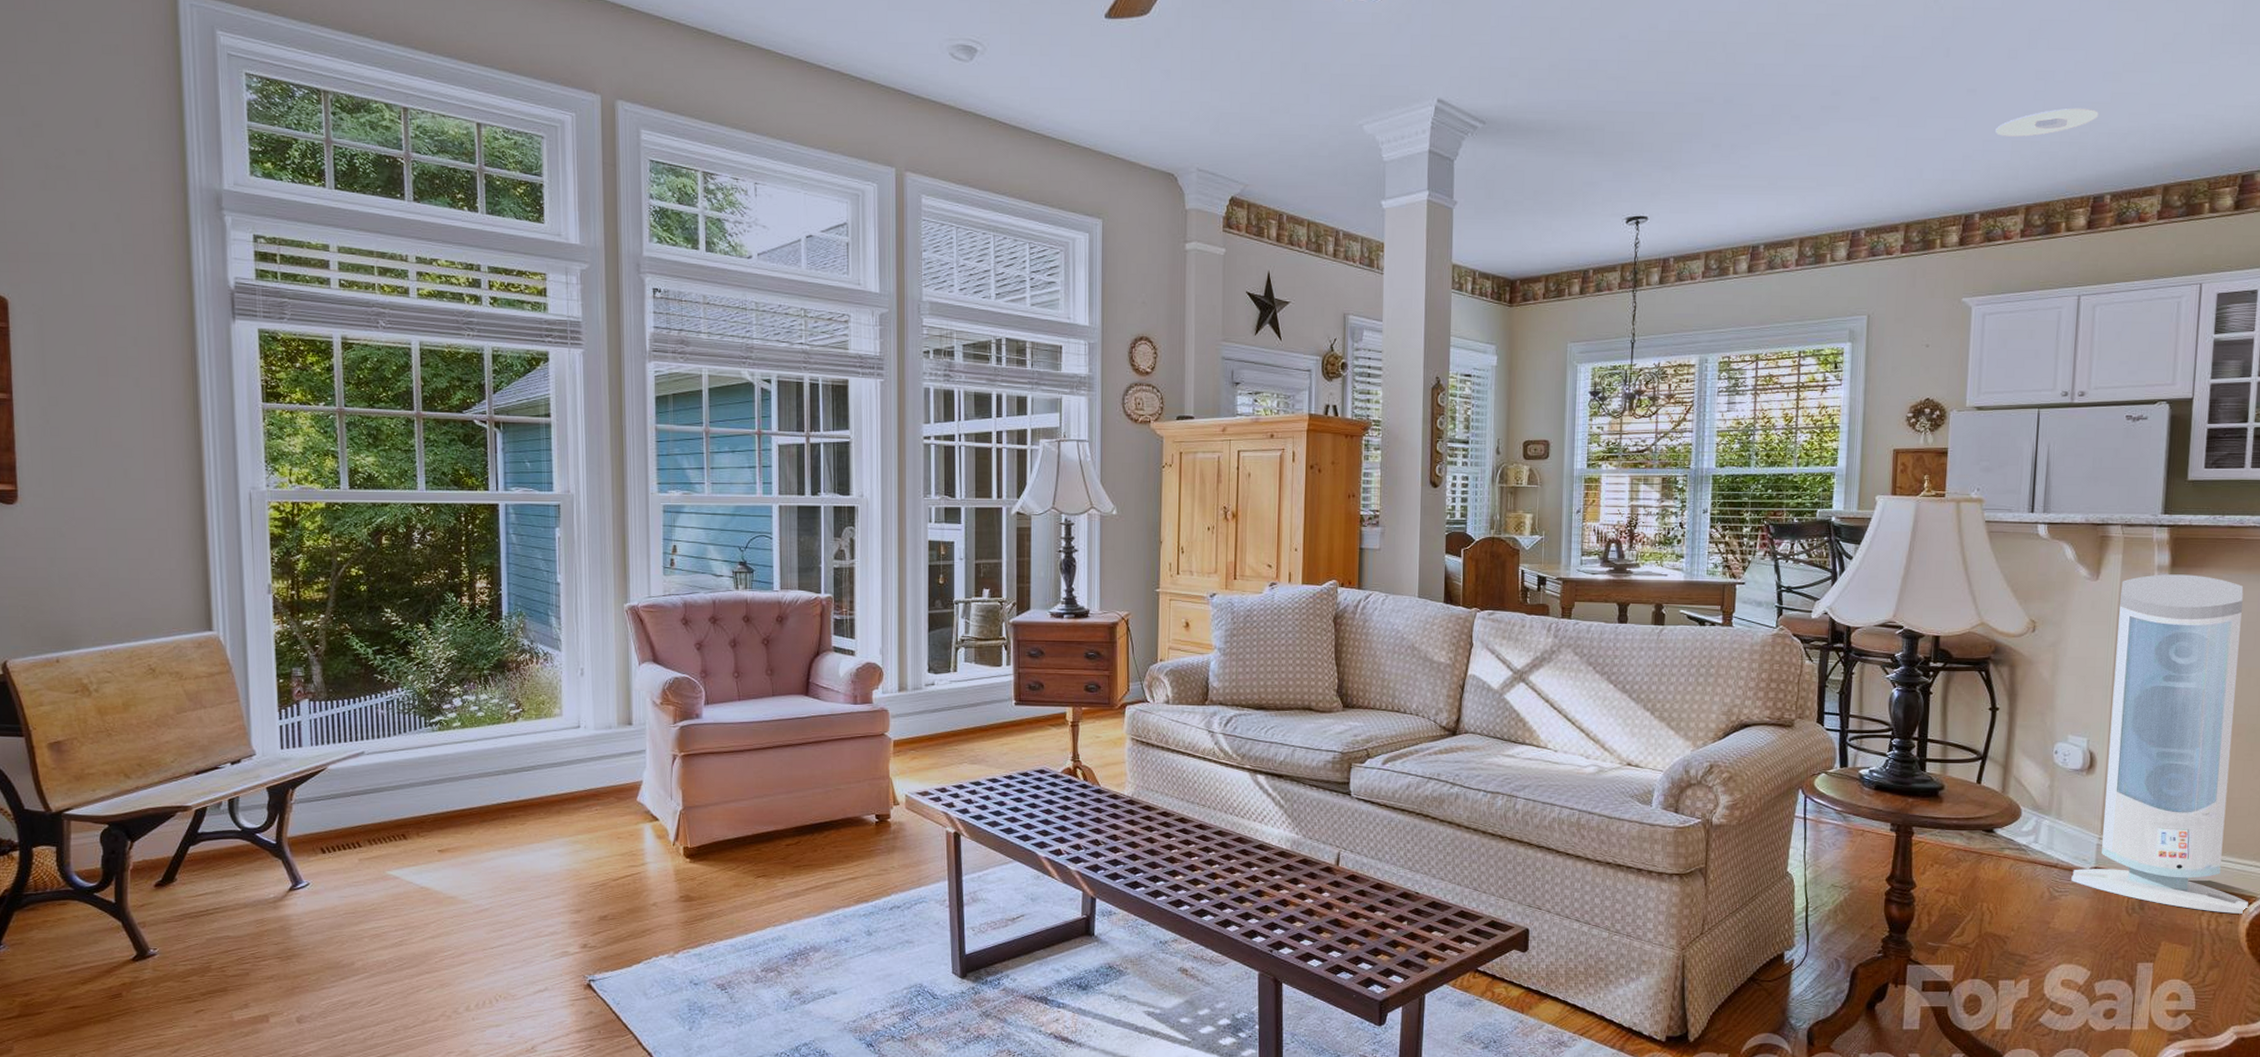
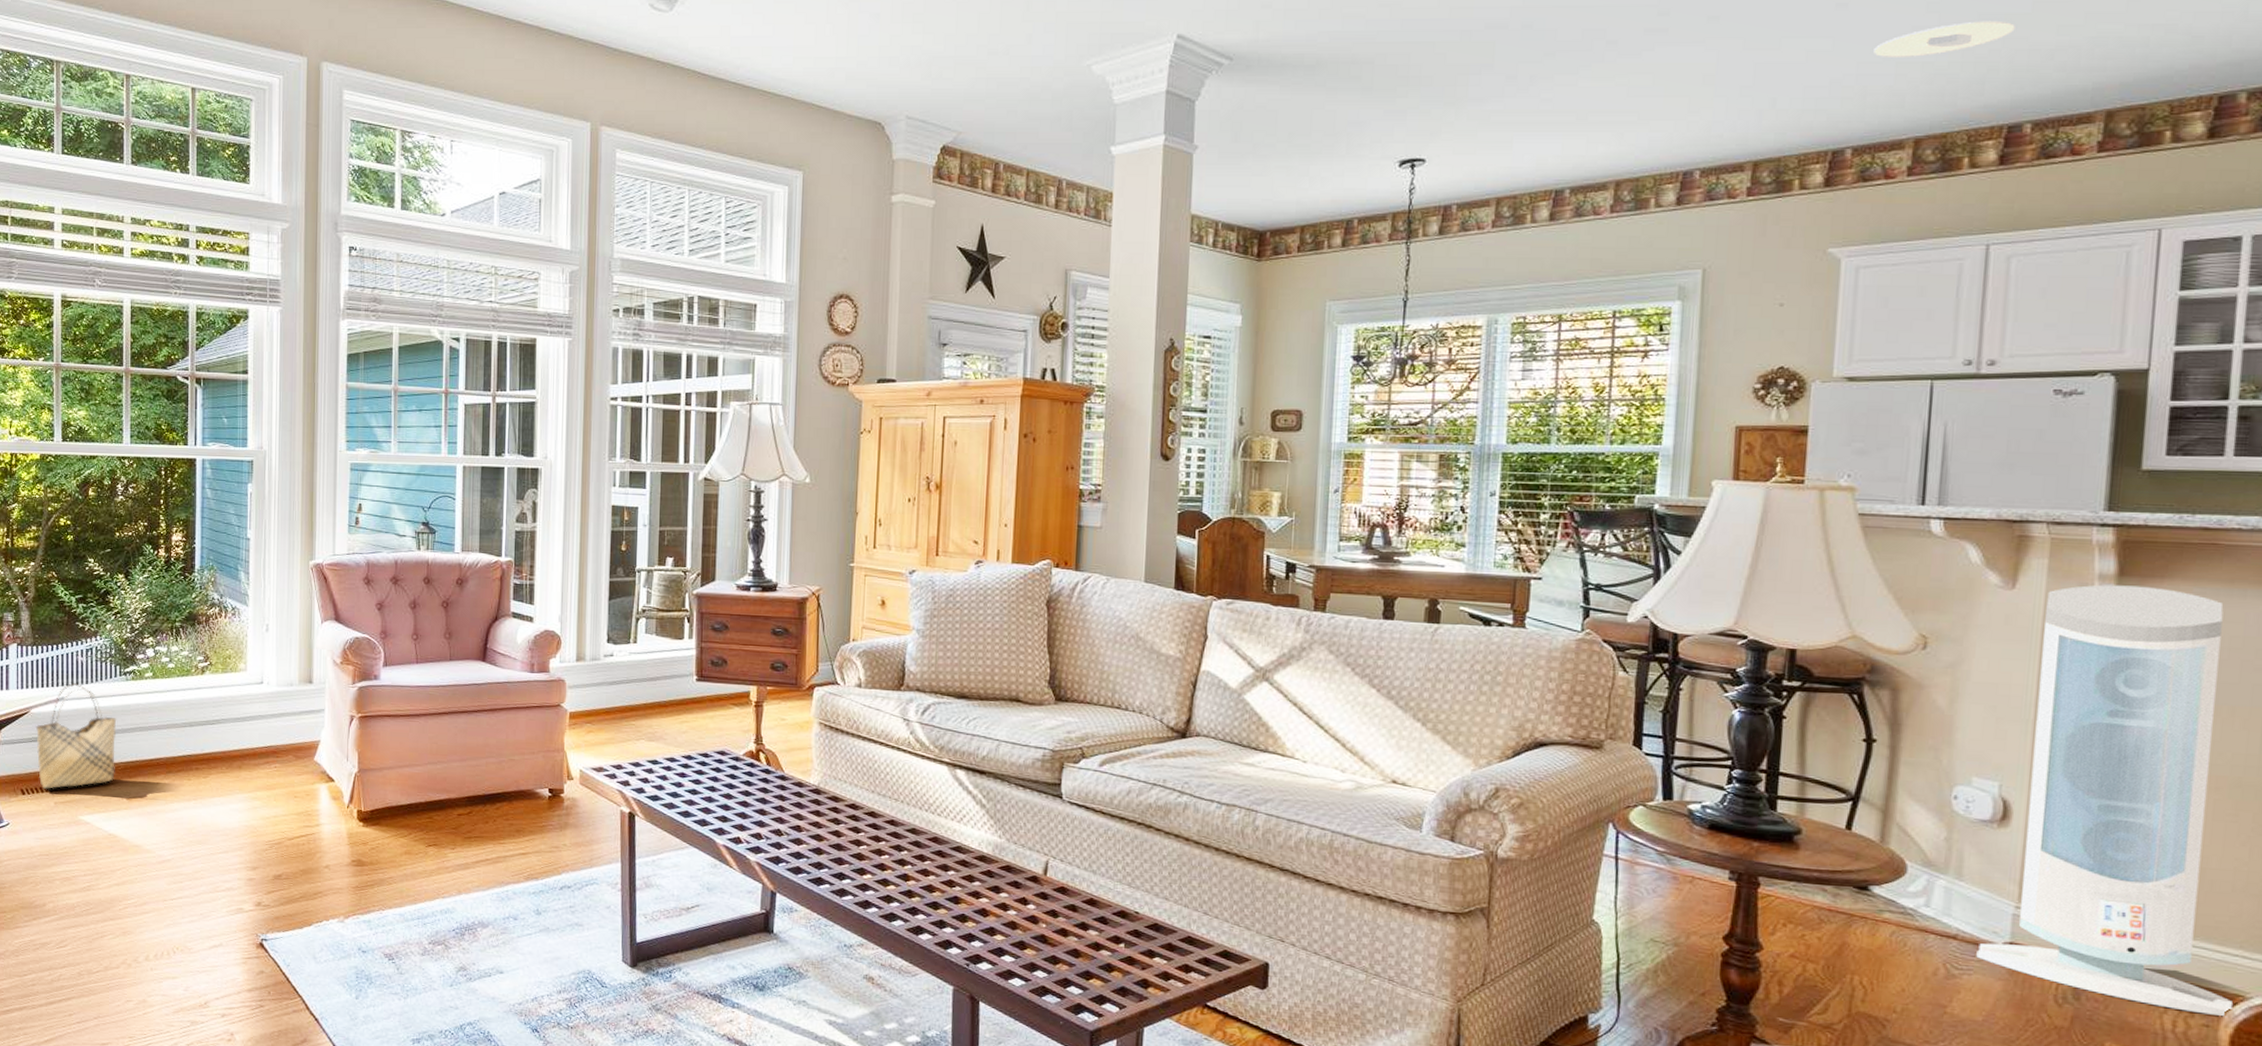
woven basket: none [334,737,425,846] -> present [35,683,117,789]

